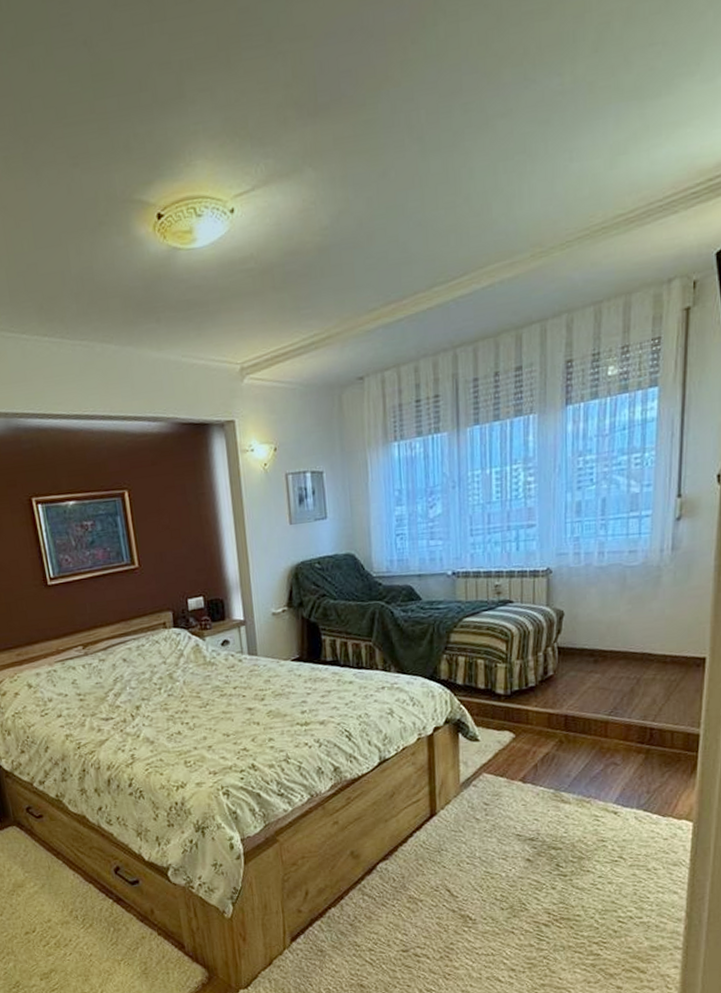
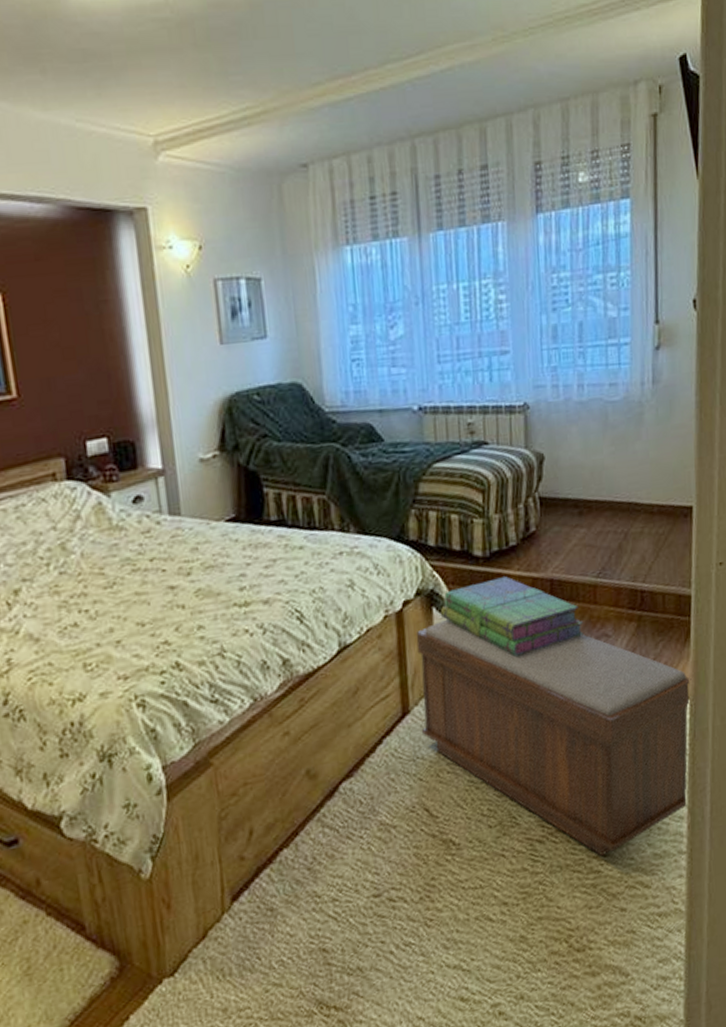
bench: none [444,743,696,943] -> present [415,618,691,857]
stack of books: none [465,711,594,776] -> present [440,576,584,656]

